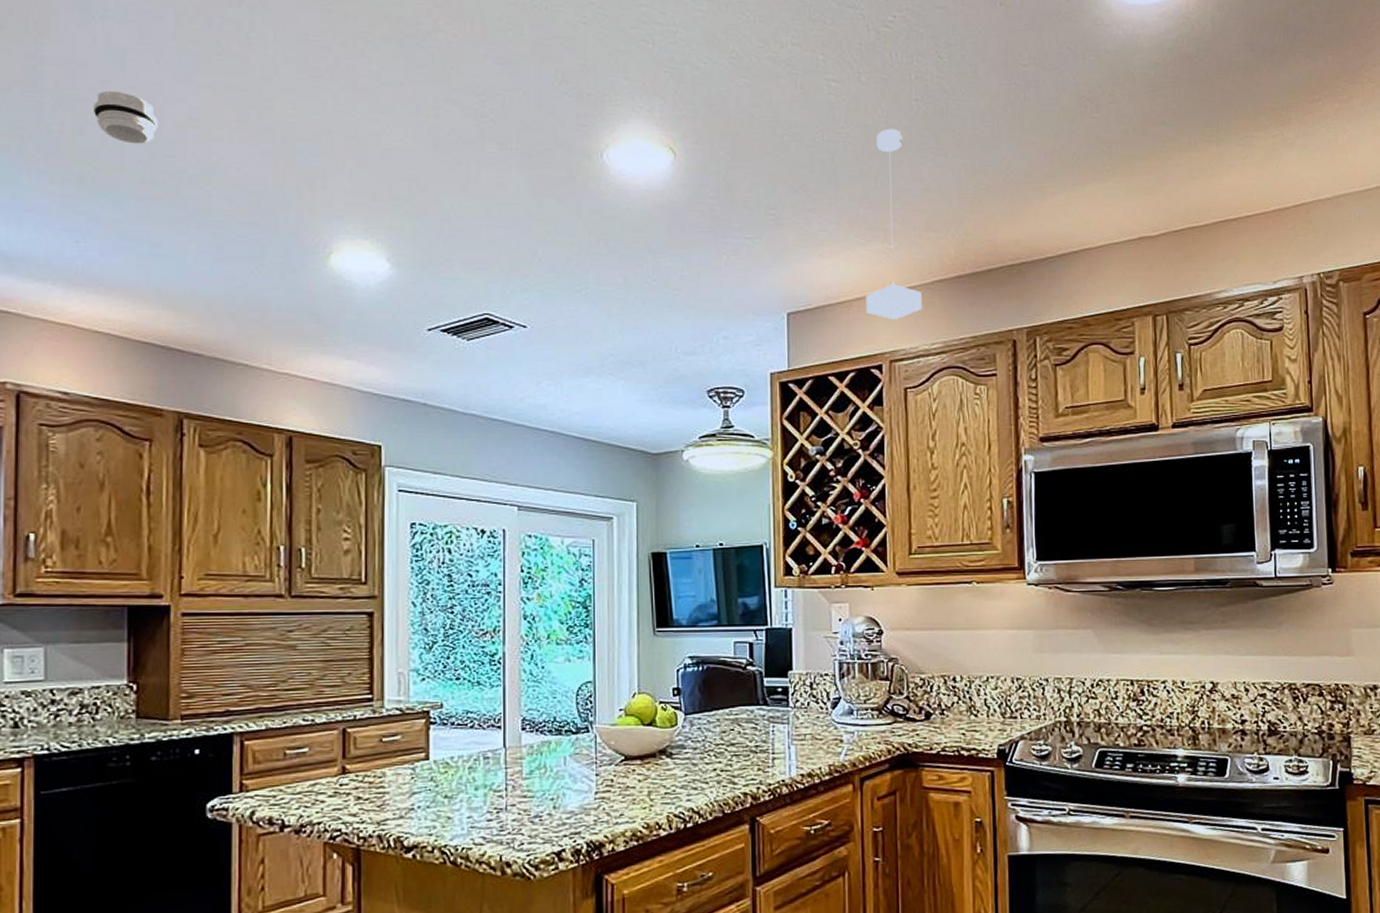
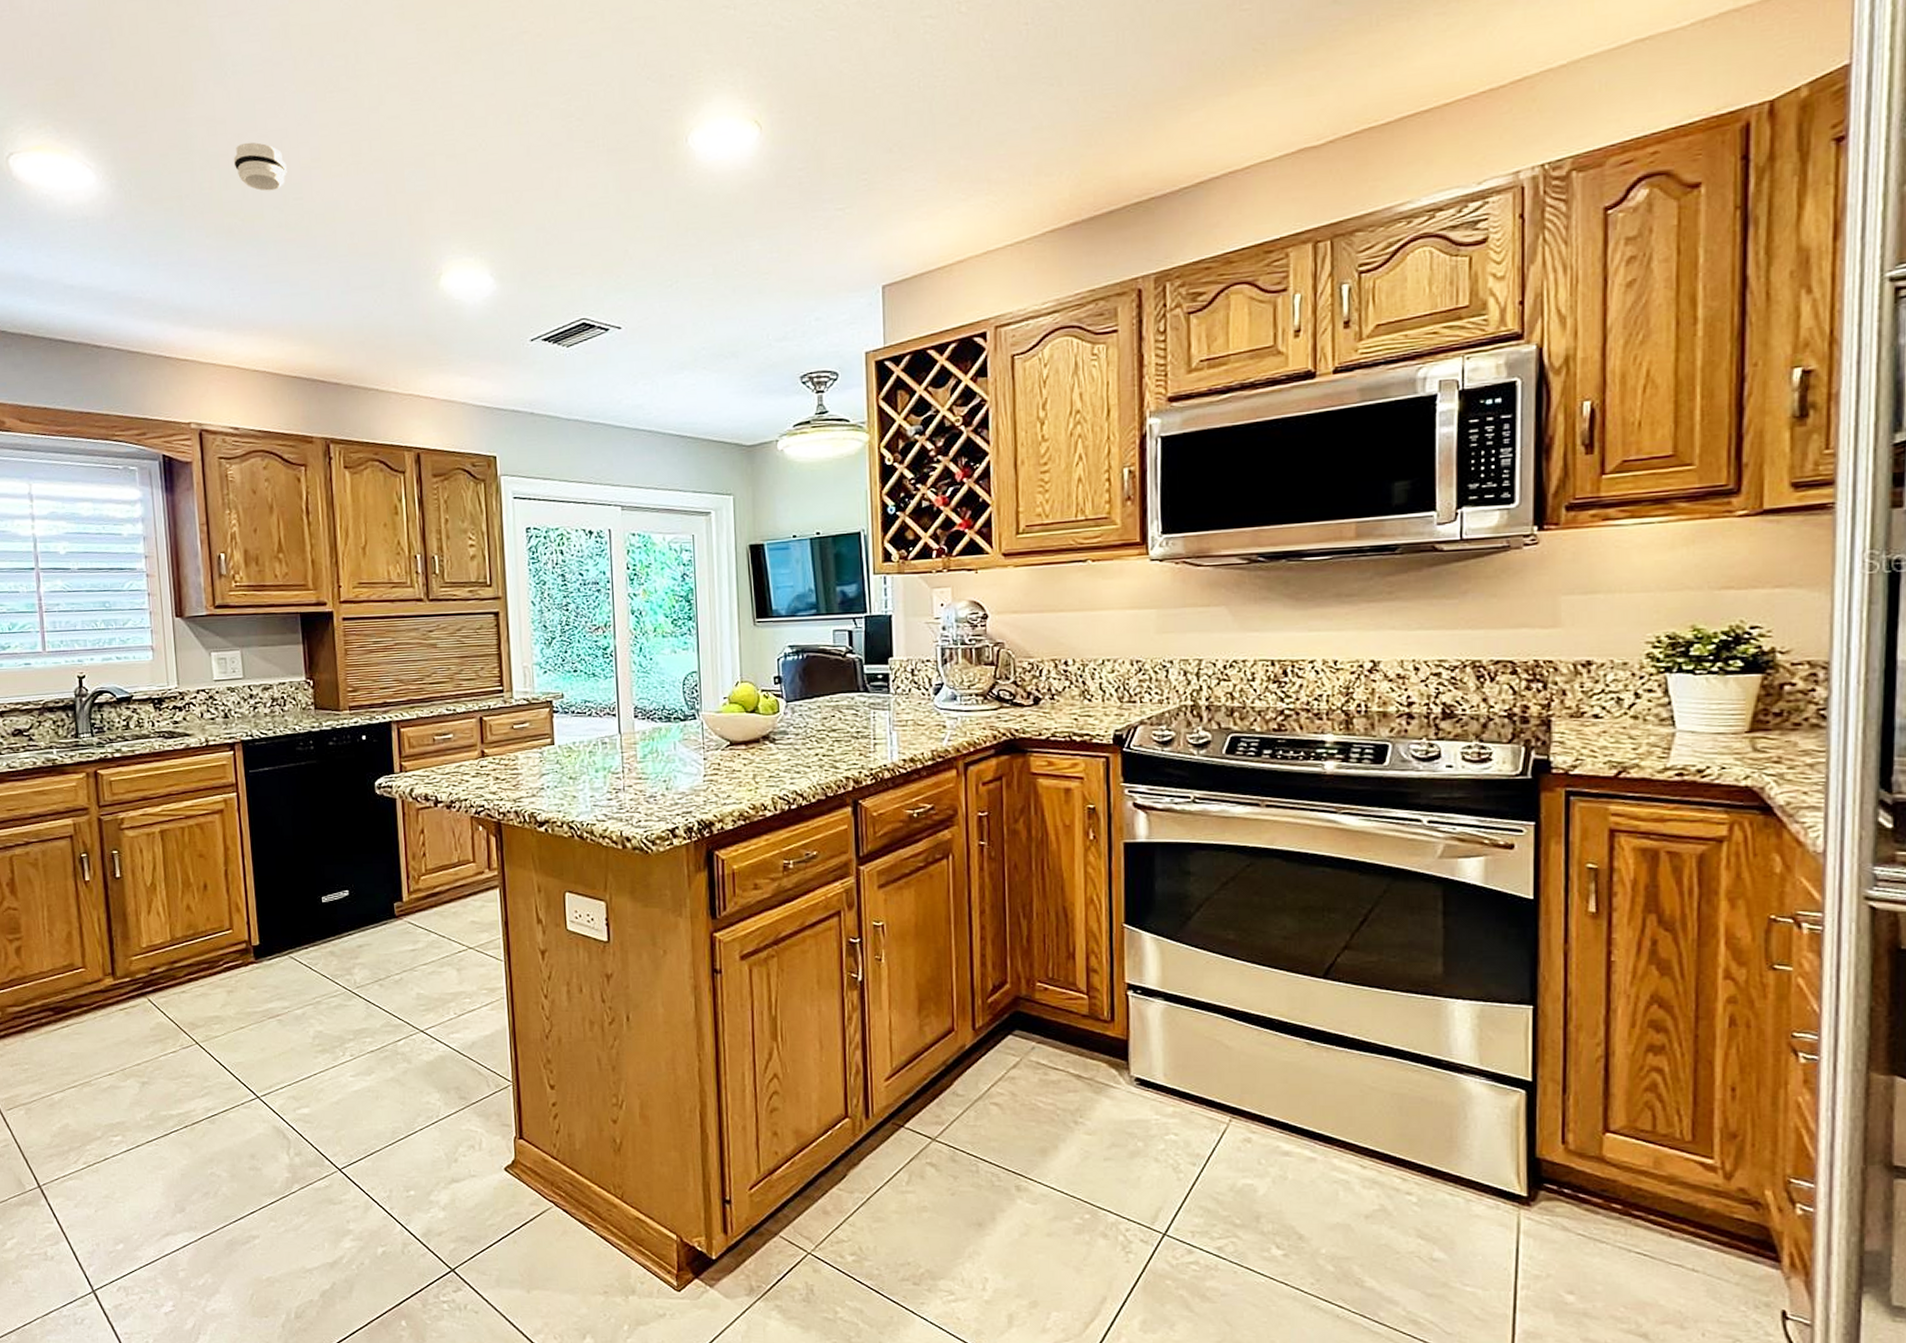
pendant lamp: present [866,129,922,320] -> none [968,62,1032,282]

